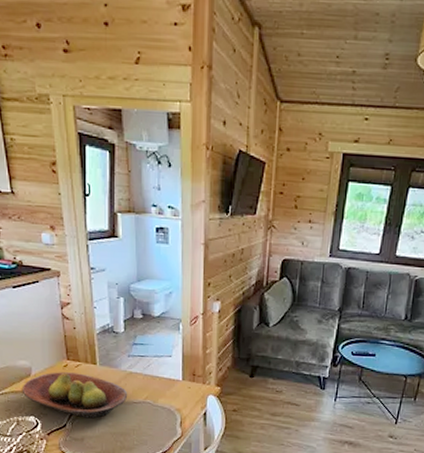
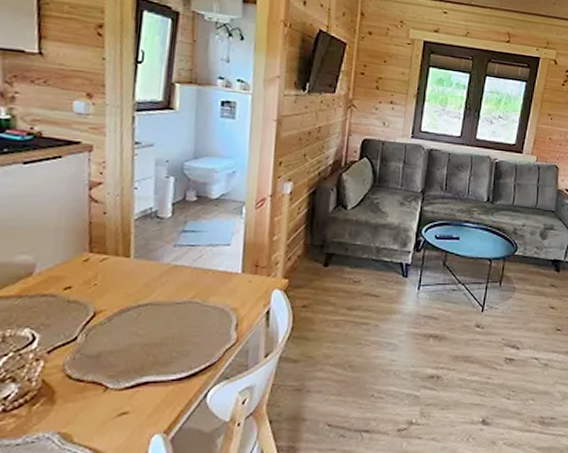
fruit bowl: present [21,372,128,418] -> none [16,268,170,326]

